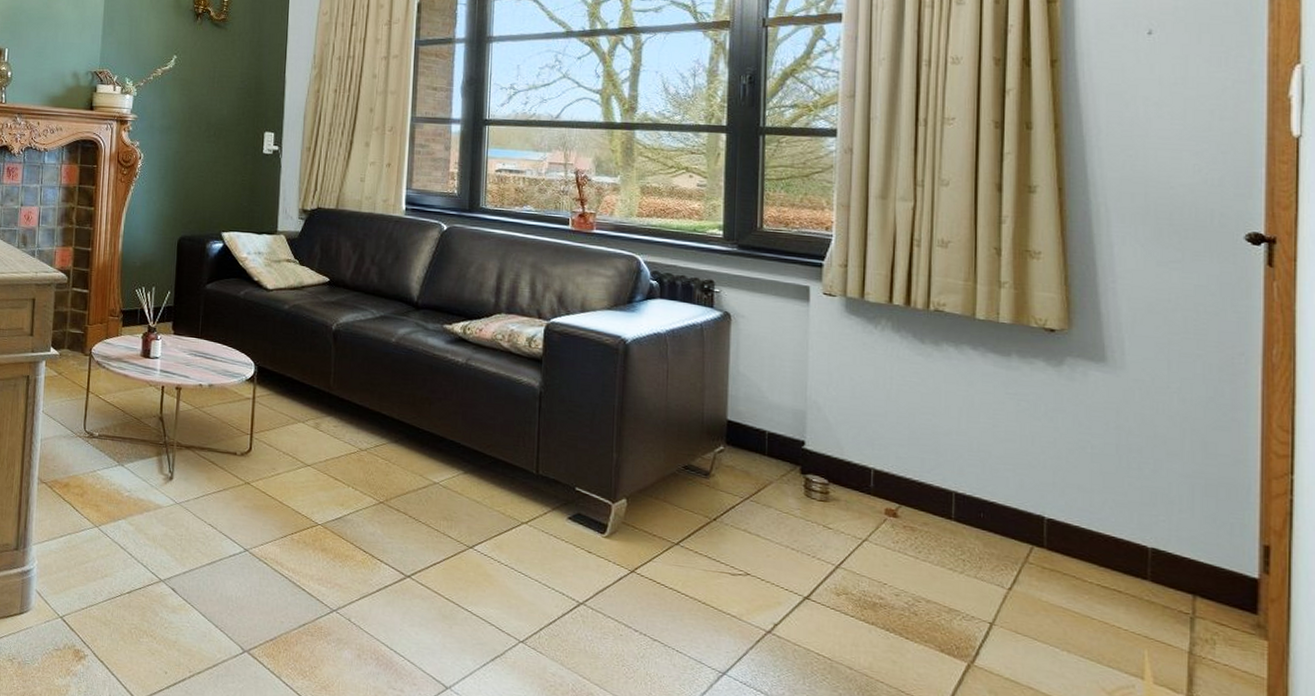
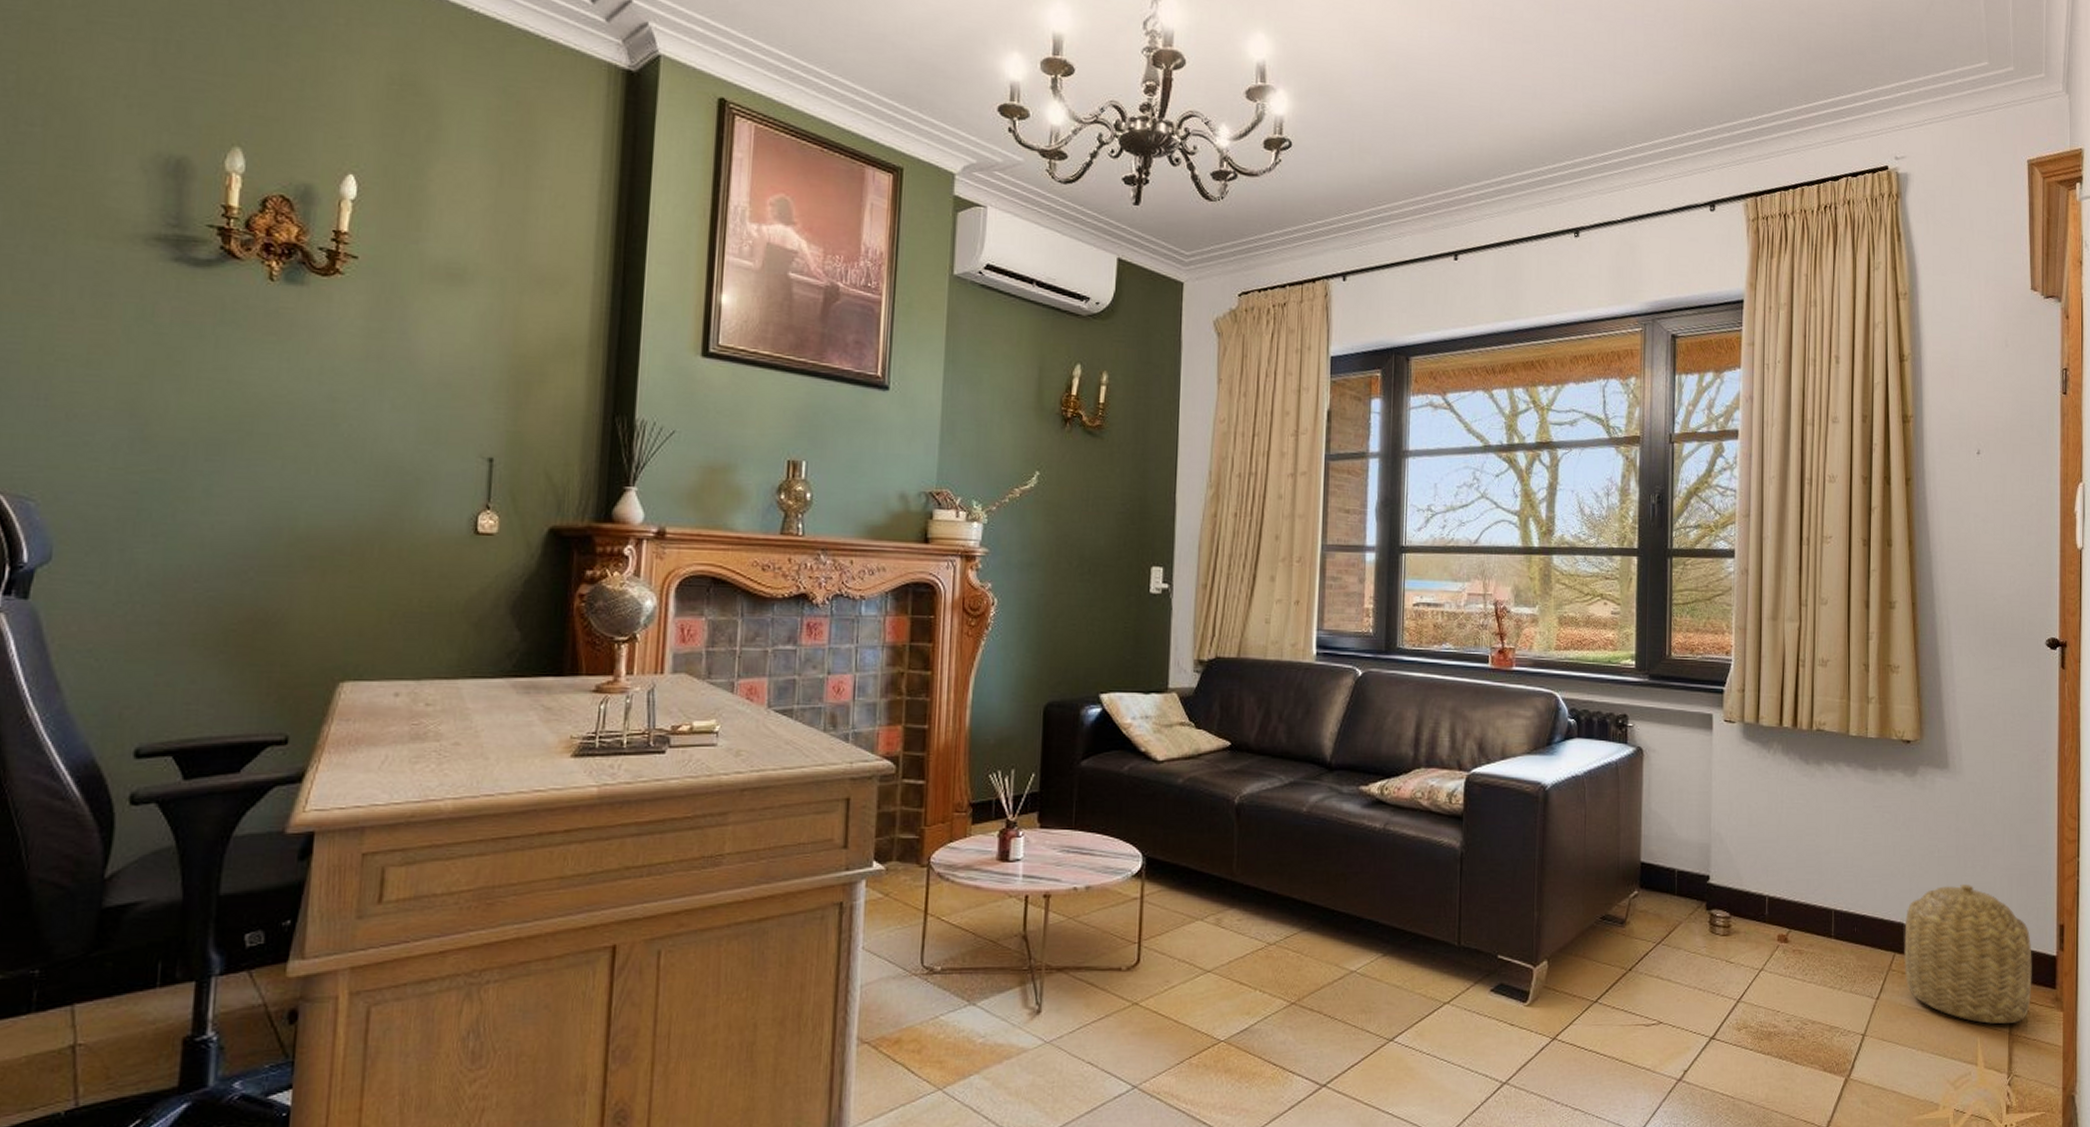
basket: none [1045,484,1223,643] -> present [1904,883,2032,1024]

